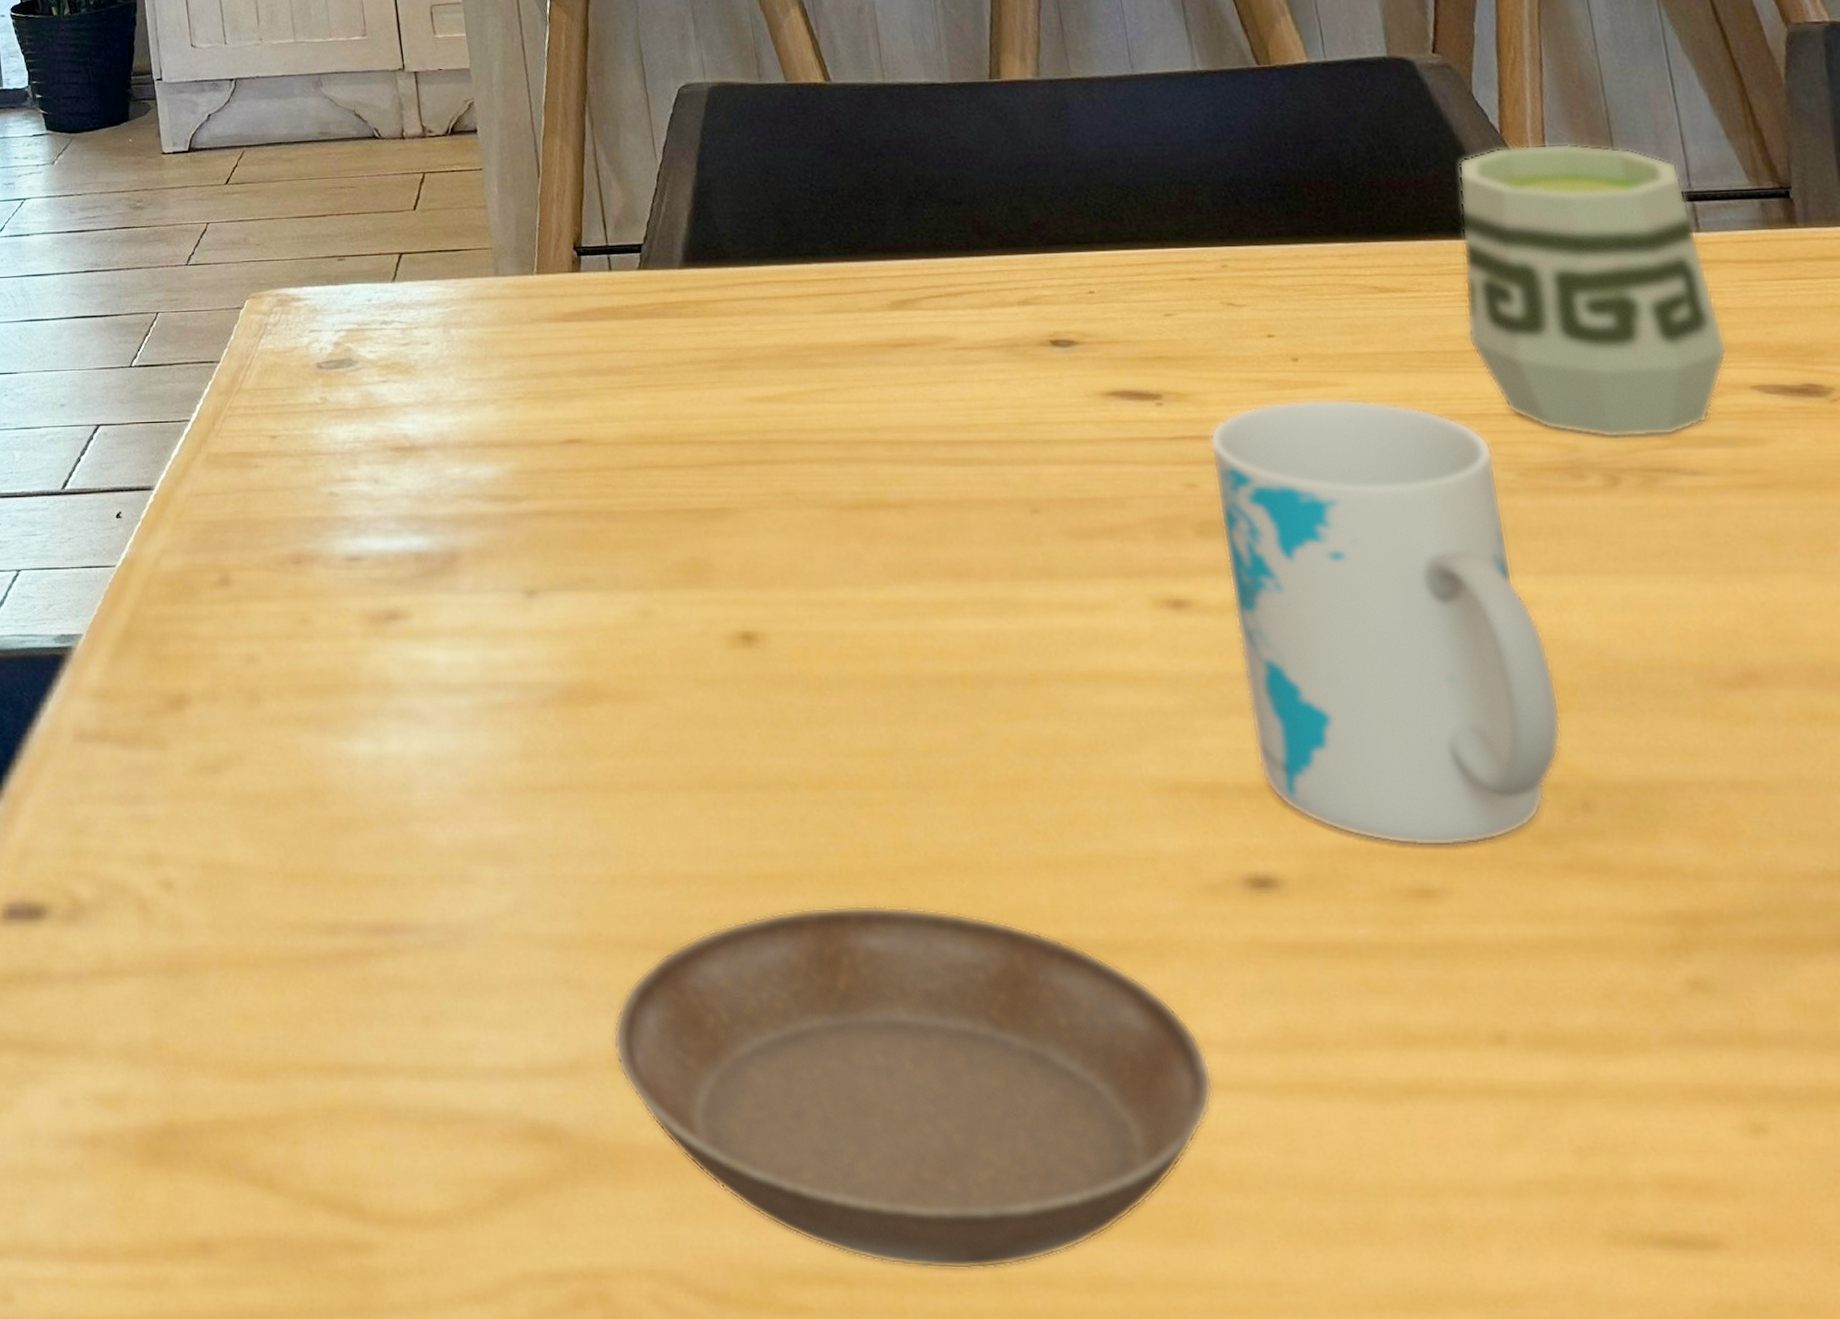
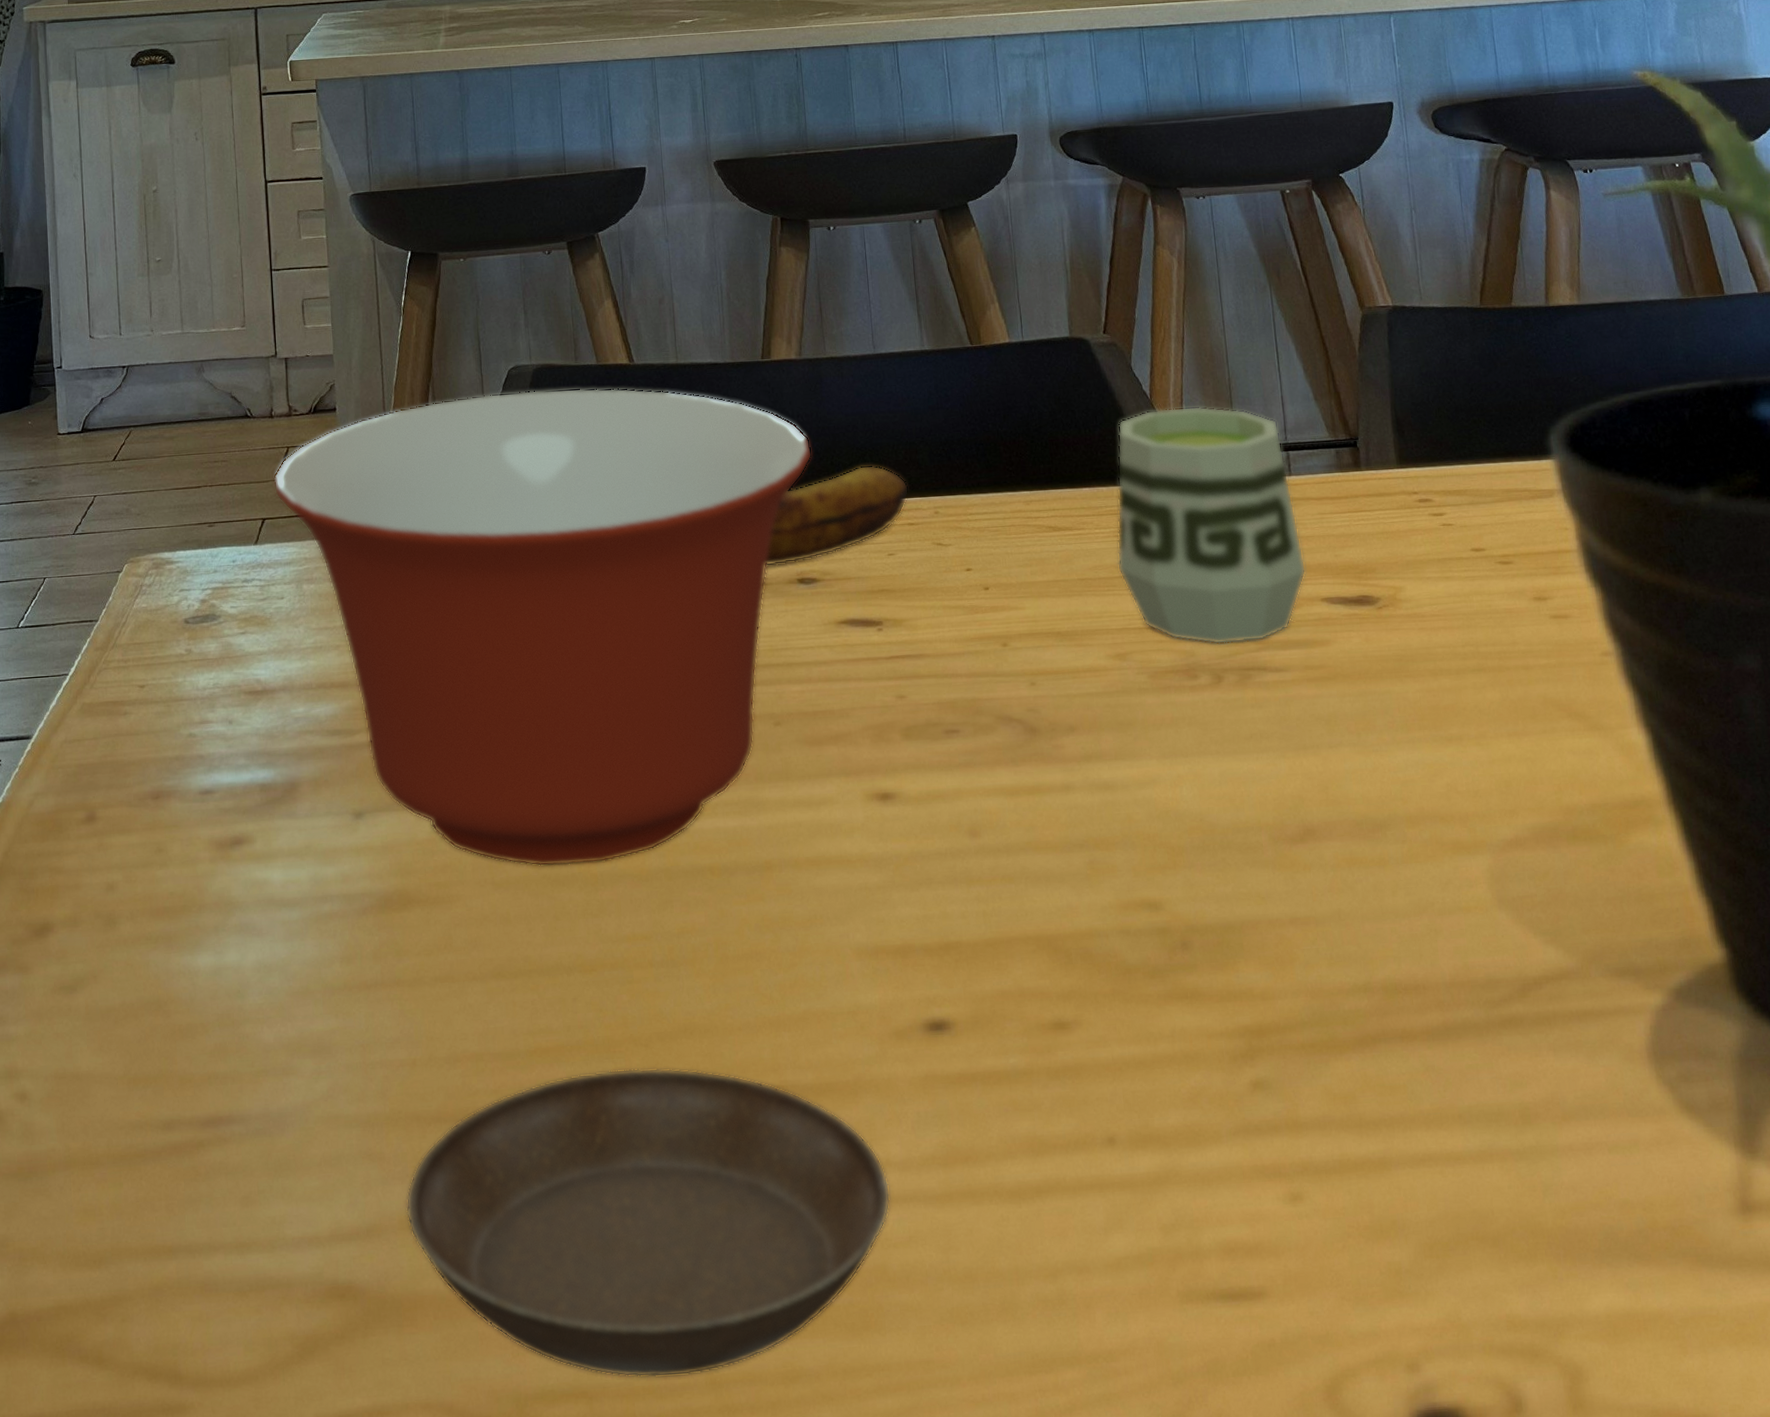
mixing bowl: none [408,110,1061,664] -> present [272,388,812,867]
banana: none [1009,207,1188,325] -> present [766,465,909,567]
mug: present [1209,398,1562,846] -> none [917,619,1170,987]

